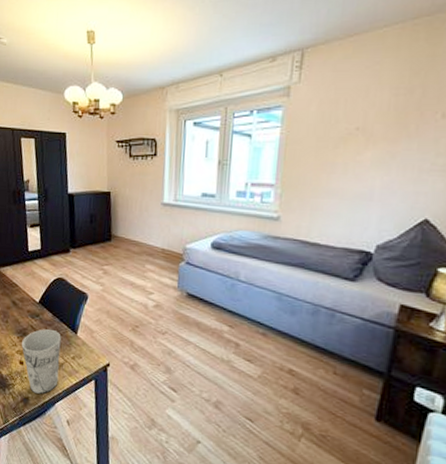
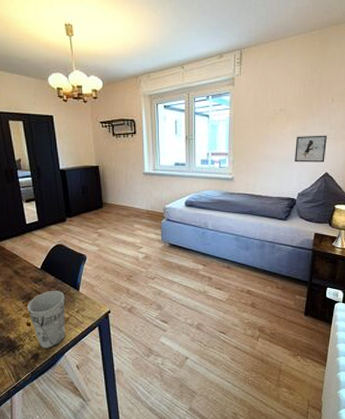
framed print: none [374,164,430,205] -> present [295,135,327,163]

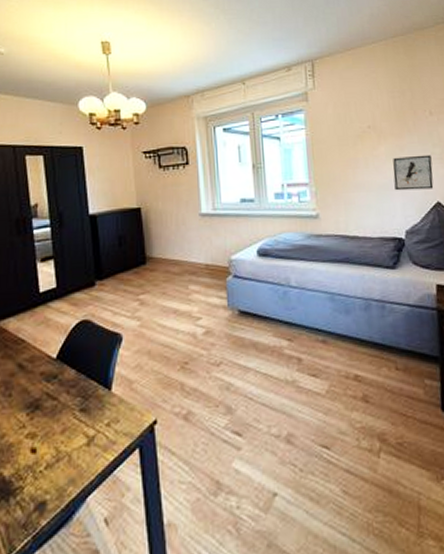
cup: present [26,290,66,349] -> none [32,391,90,493]

